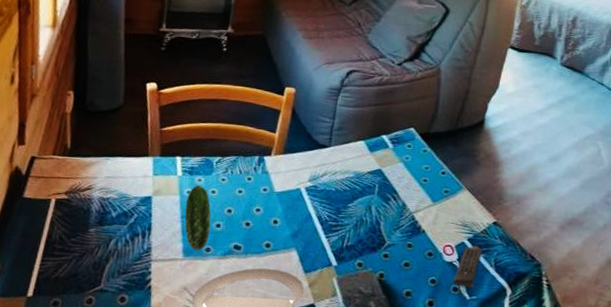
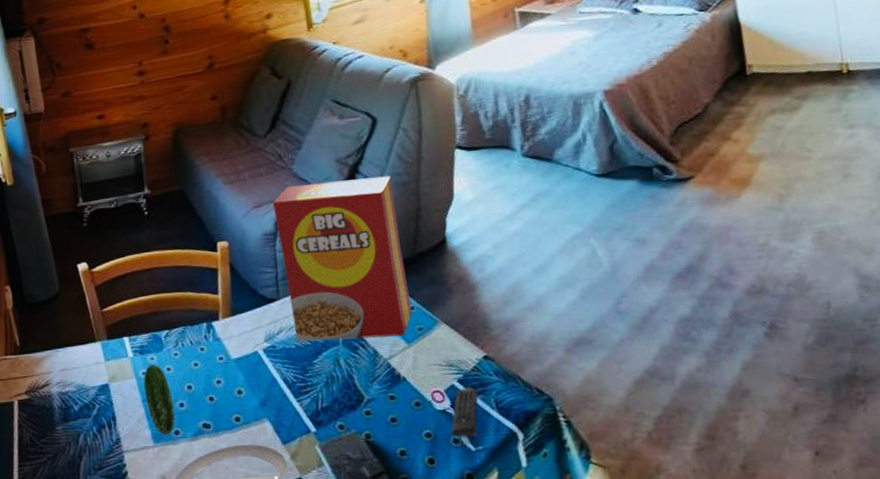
cereal box: none [337,51,451,195] -> present [272,176,412,342]

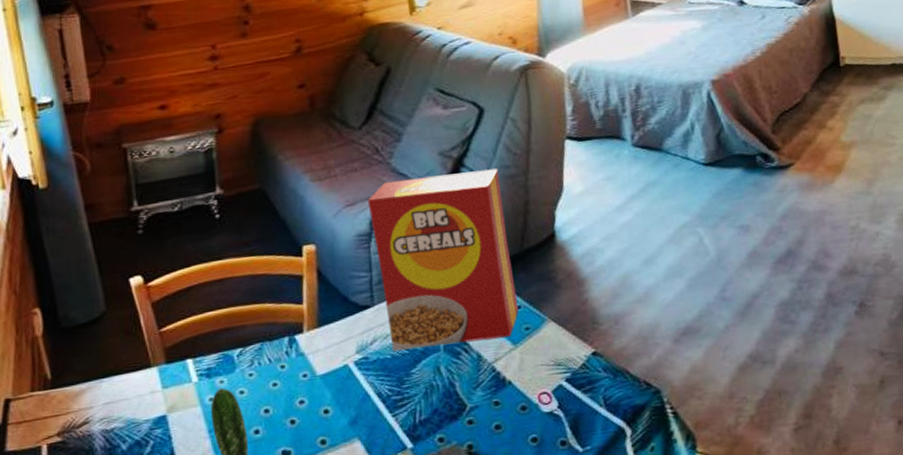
remote control: present [451,387,478,437] -> none [559,385,586,440]

